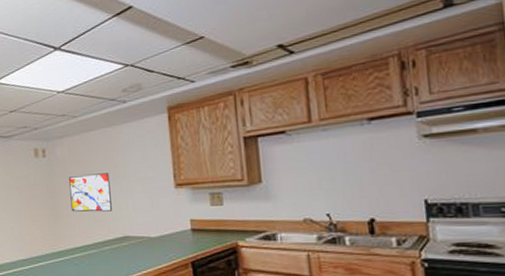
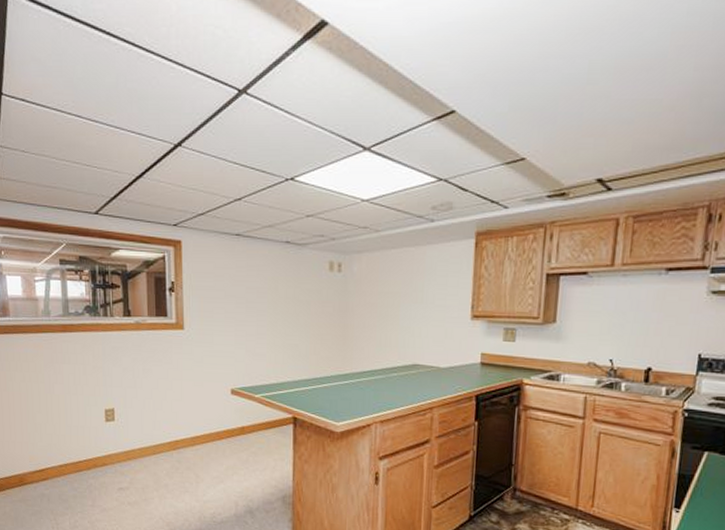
wall art: present [69,173,112,212] -> none [362,295,406,337]

